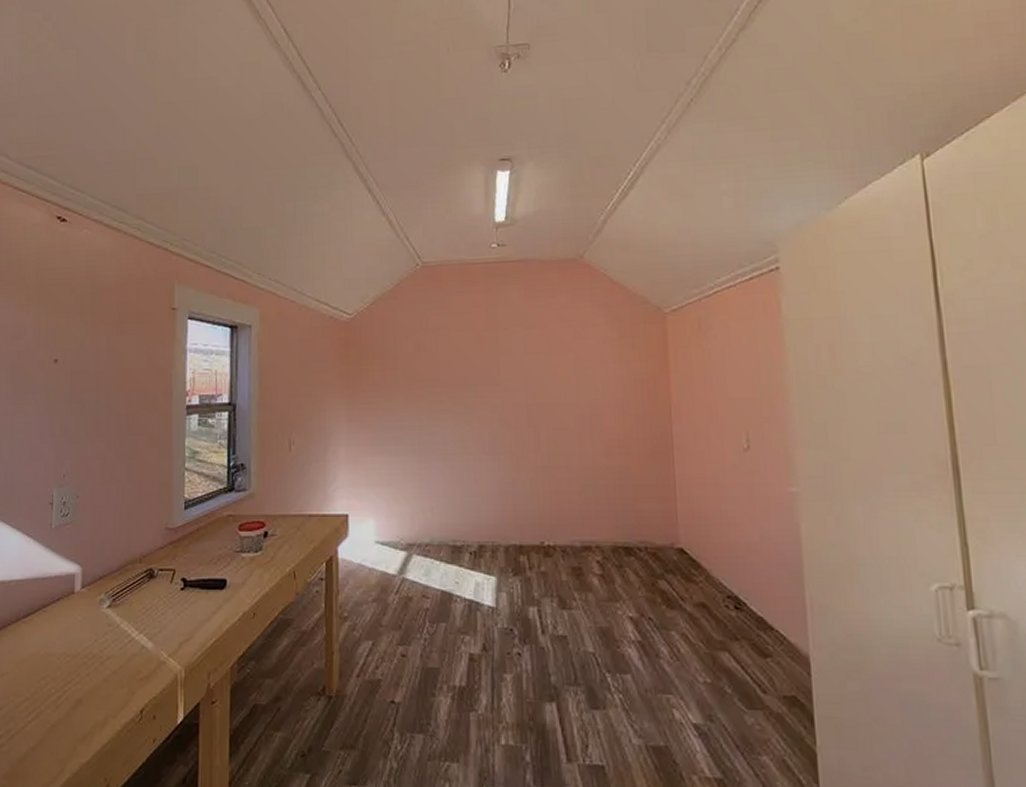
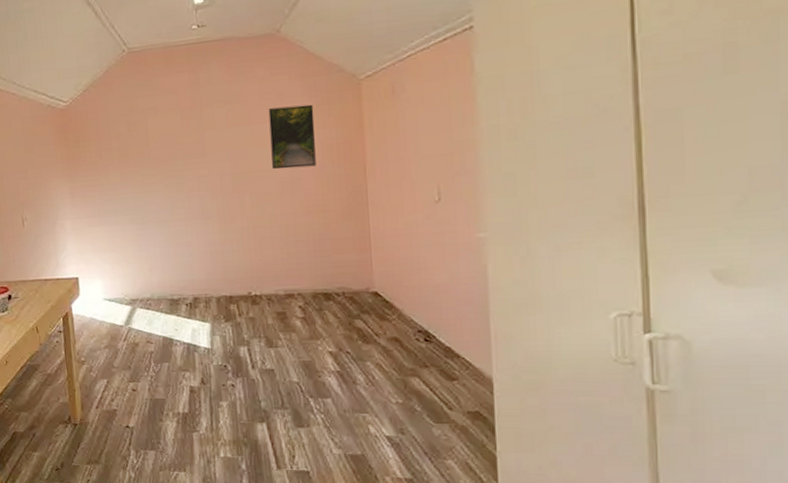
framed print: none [569,335,618,404] -> present [268,104,316,170]

